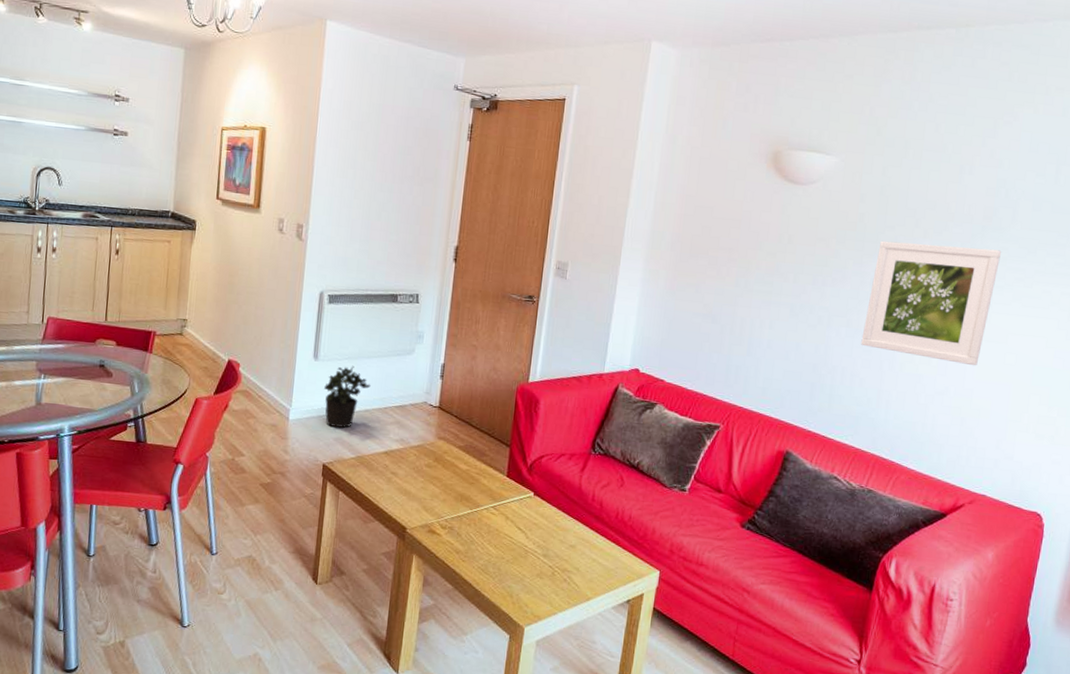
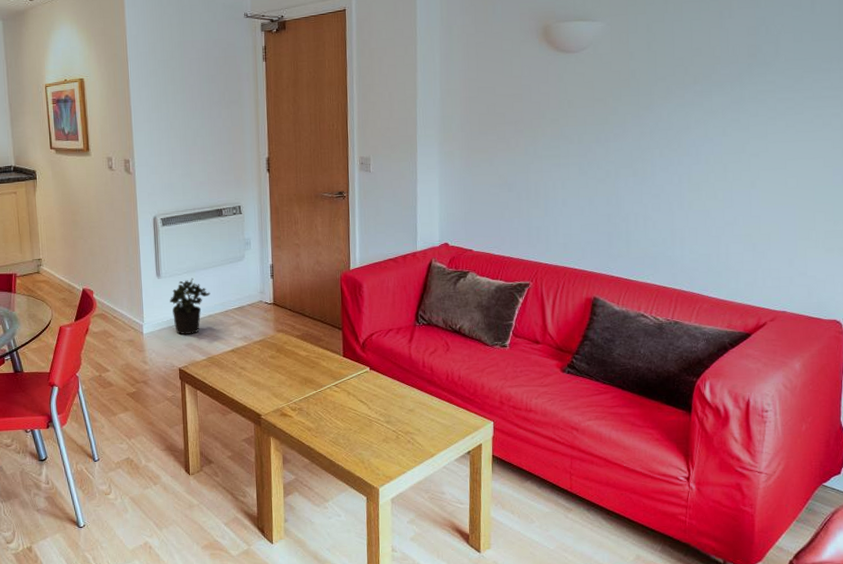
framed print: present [861,240,1002,366] -> none [649,84,770,195]

